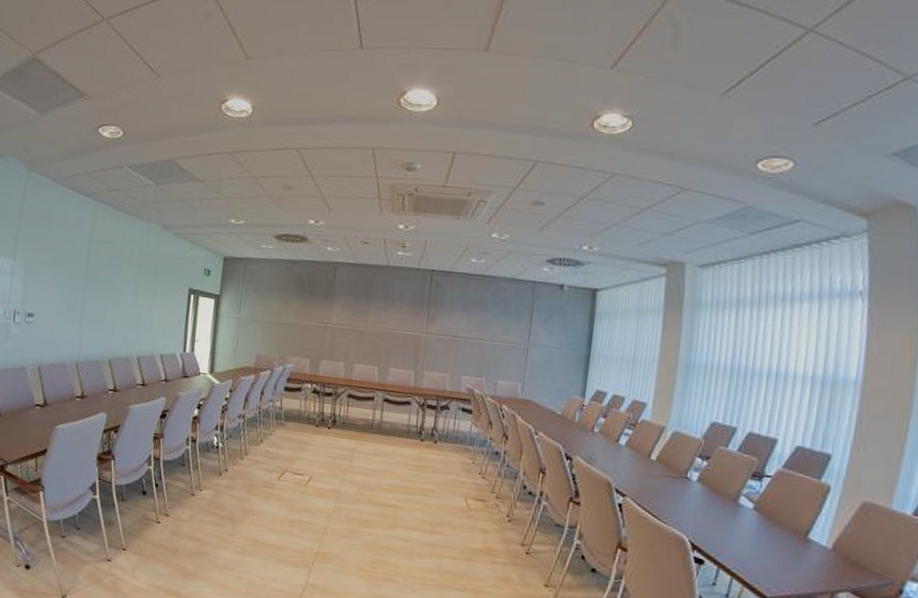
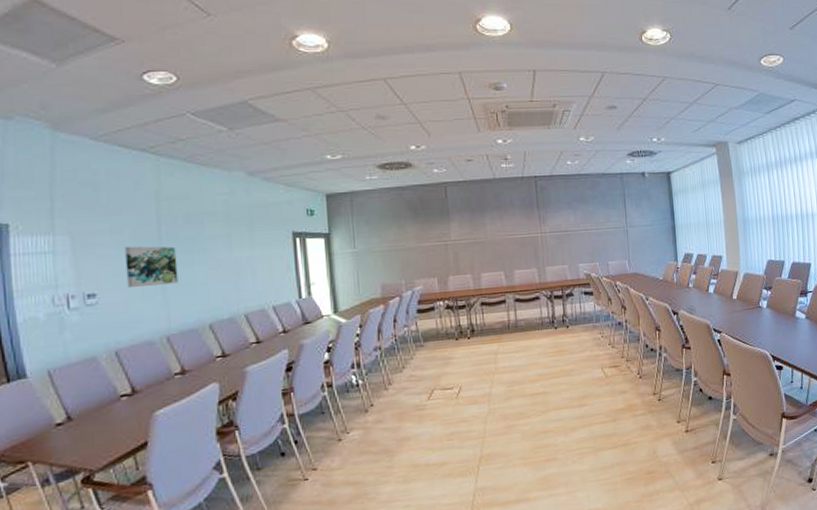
wall art: none [56,277,96,317] -> present [124,246,179,287]

